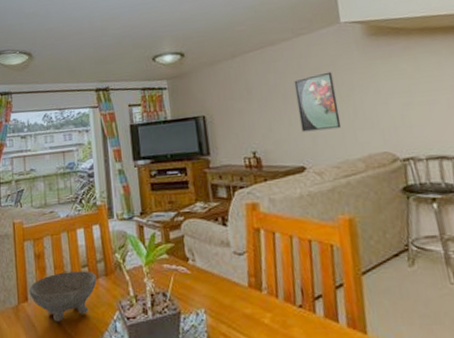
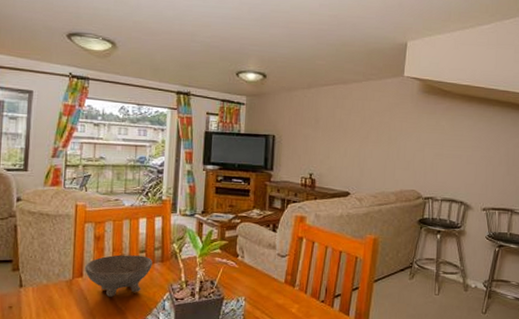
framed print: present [294,71,342,132] -> none [353,116,388,165]

